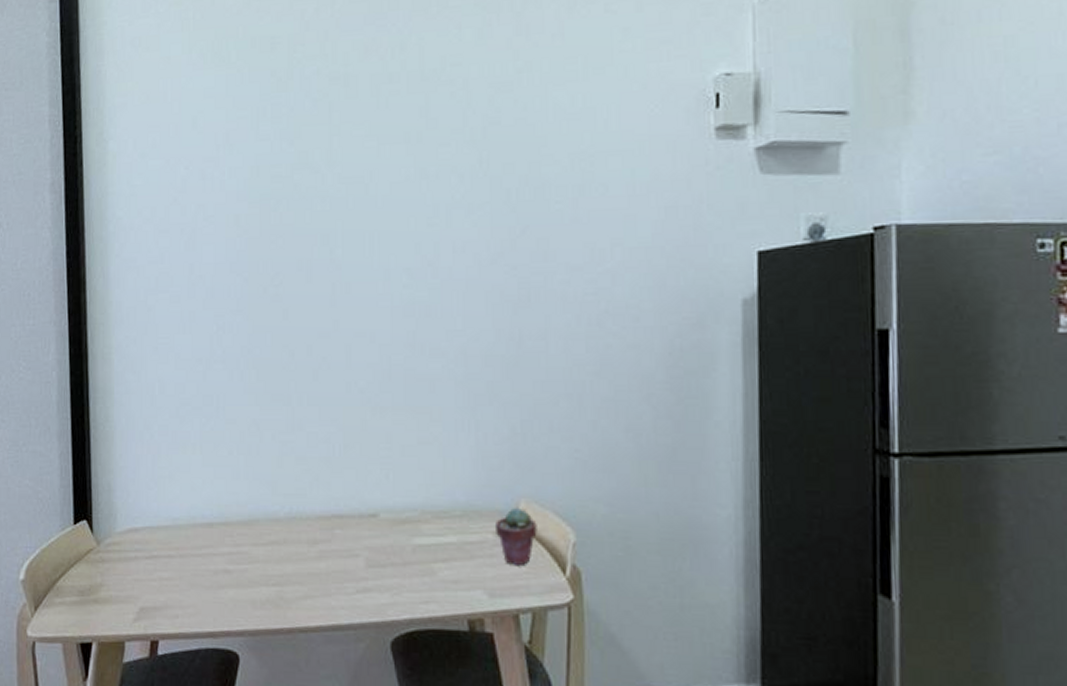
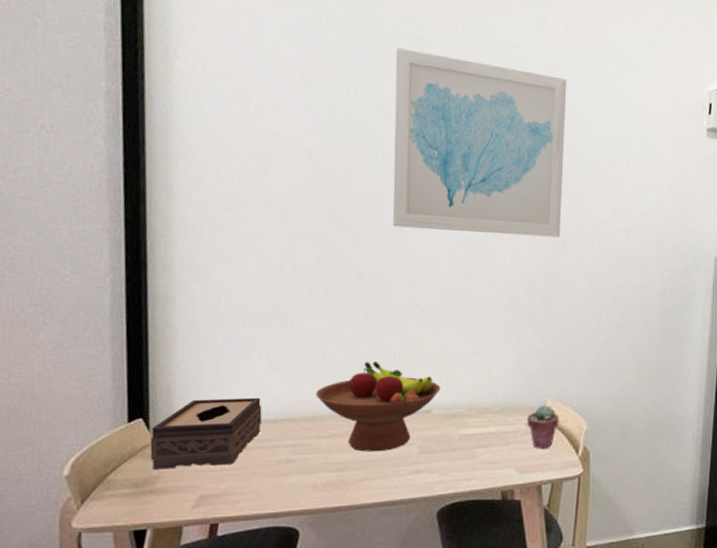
tissue box: none [94,497,198,577] -> present [150,397,262,469]
fruit bowl: none [251,455,388,564] -> present [315,361,441,452]
wall art: none [320,90,524,295] -> present [393,48,567,238]

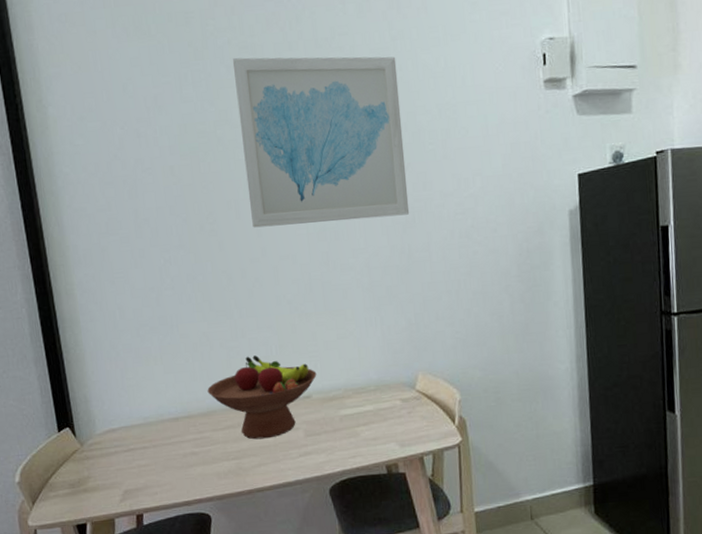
tissue box: present [150,397,262,469] -> none [78,399,166,471]
potted succulent: present [527,404,559,449] -> none [401,378,432,422]

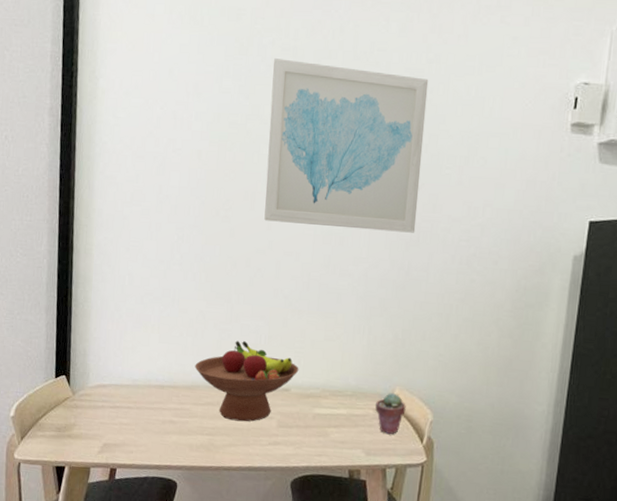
potted succulent: none [401,378,432,422] -> present [375,392,406,435]

